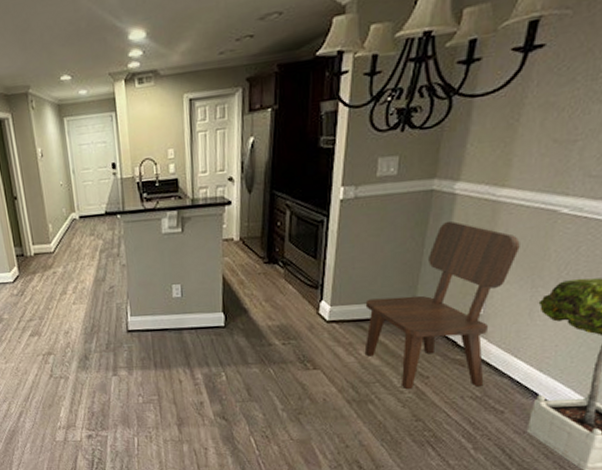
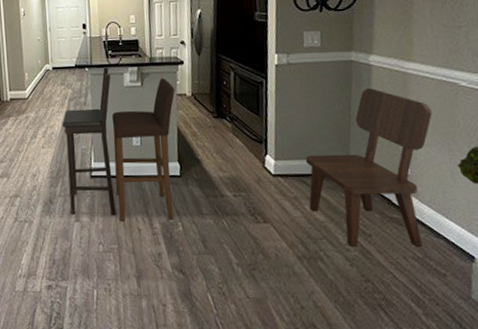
bar stool: none [93,212,156,369] -> present [62,67,116,216]
bar stool: none [148,221,221,374] -> present [111,78,175,221]

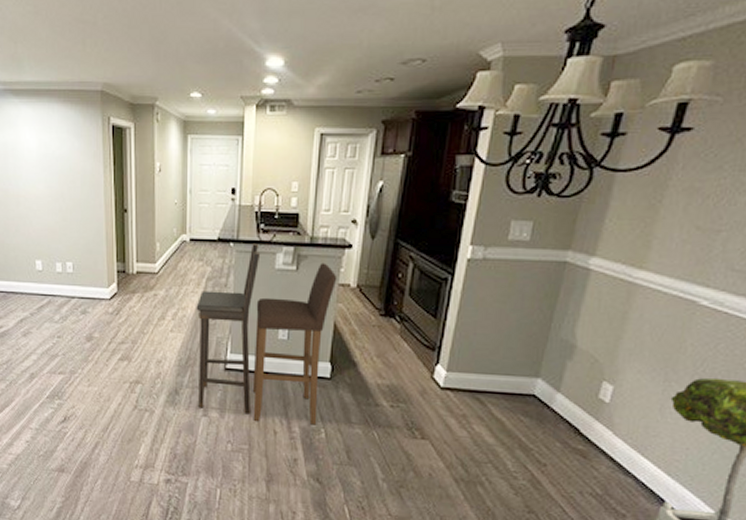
dining chair: present [305,88,432,247] -> none [478,298,655,483]

